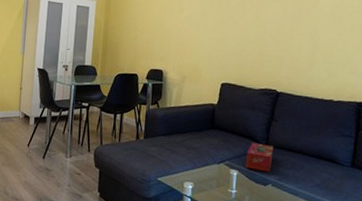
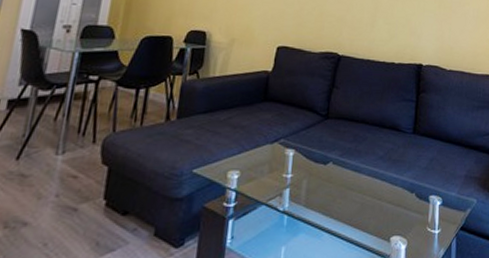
tissue box: present [245,143,274,173] -> none [303,115,335,148]

